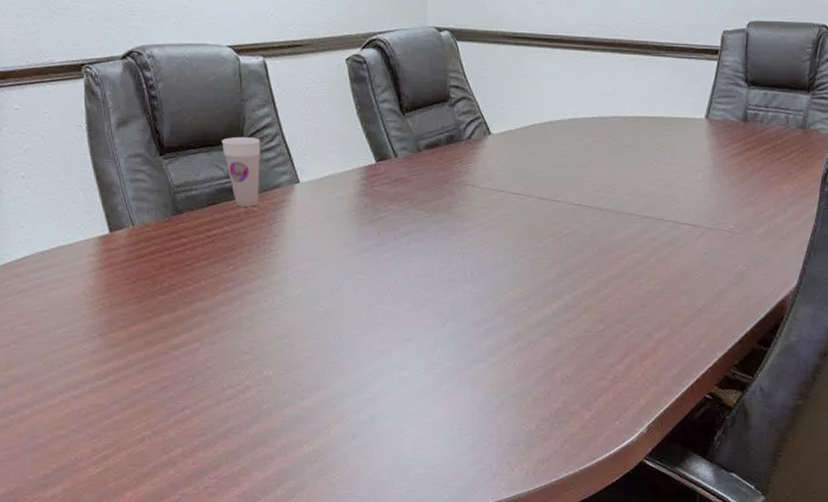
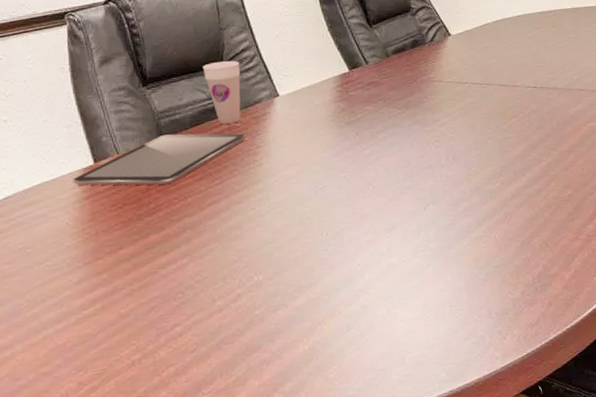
tablet: none [87,211,264,265] -> present [72,133,247,186]

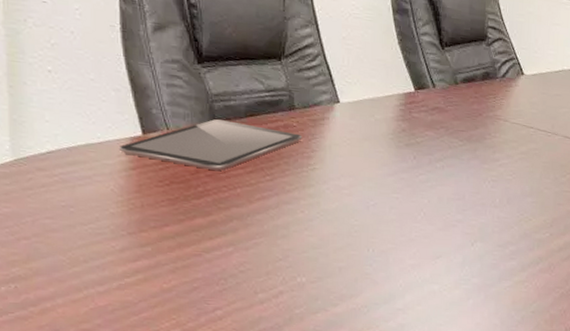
cup: present [202,61,241,125] -> none [262,53,302,122]

